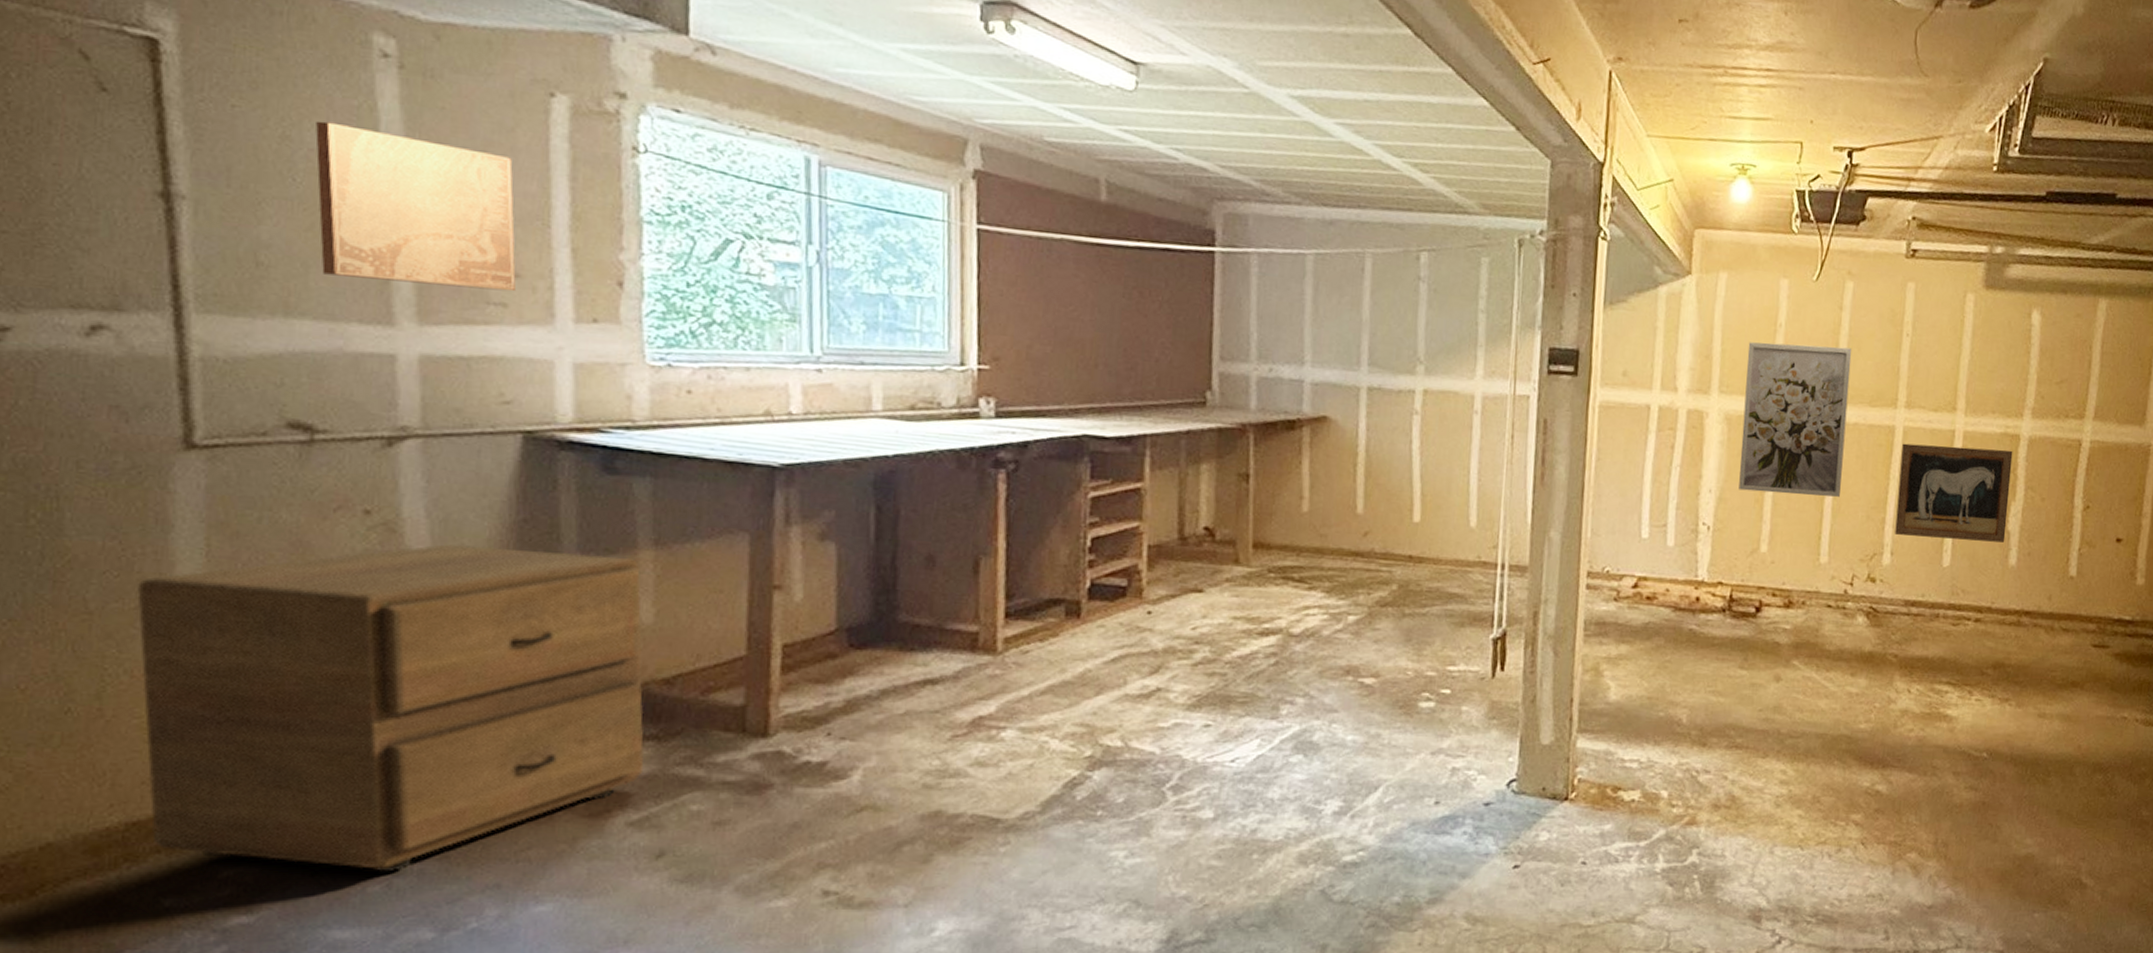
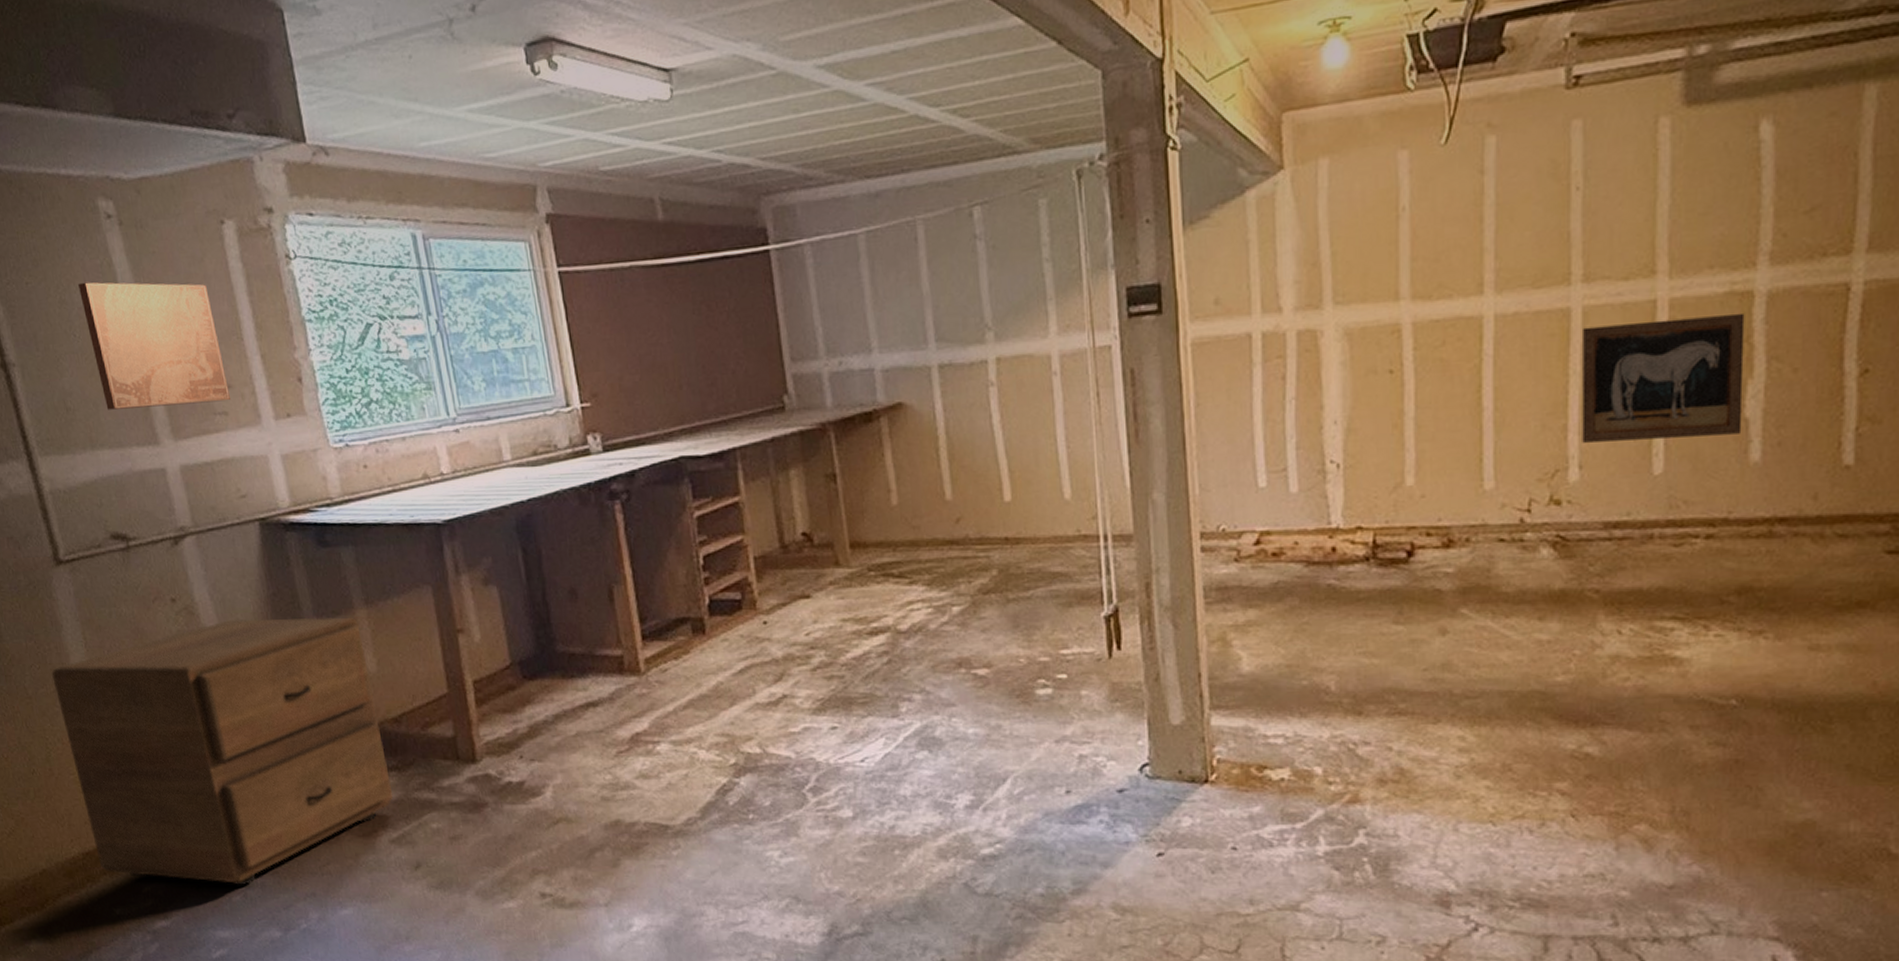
wall art: present [1739,342,1852,497] -> none [1364,220,1503,417]

